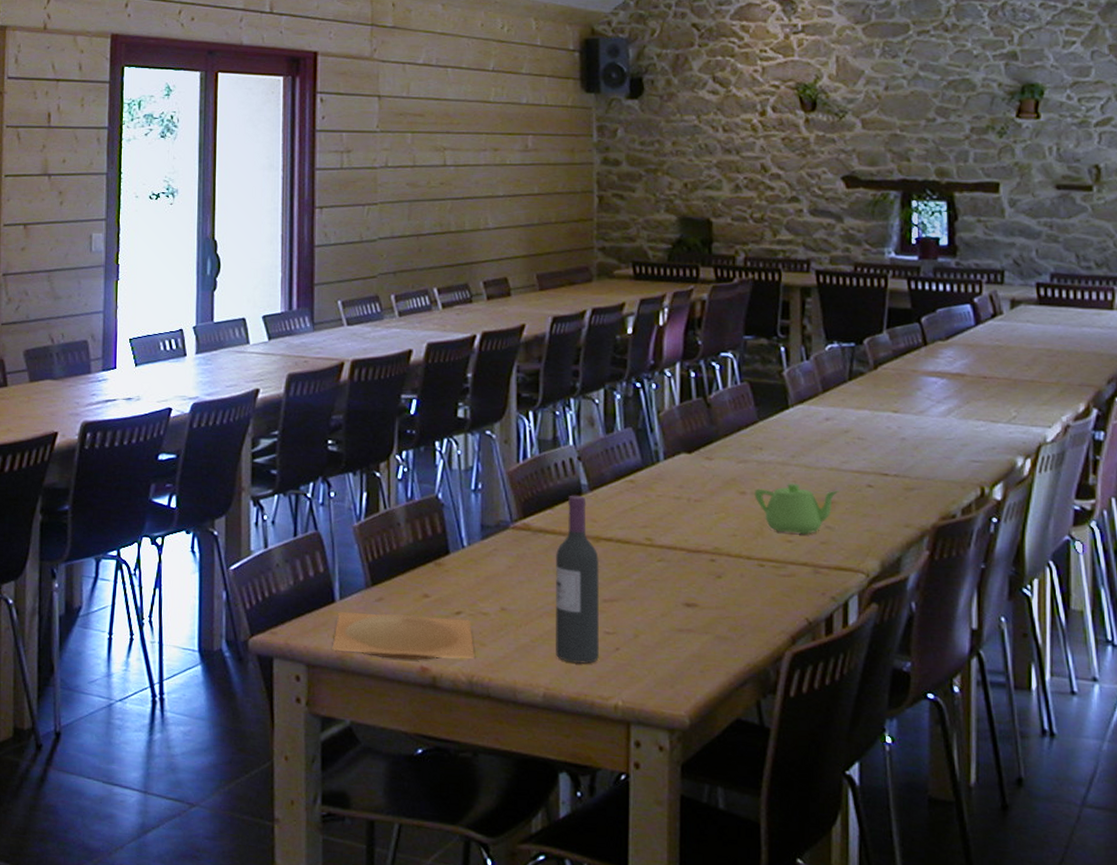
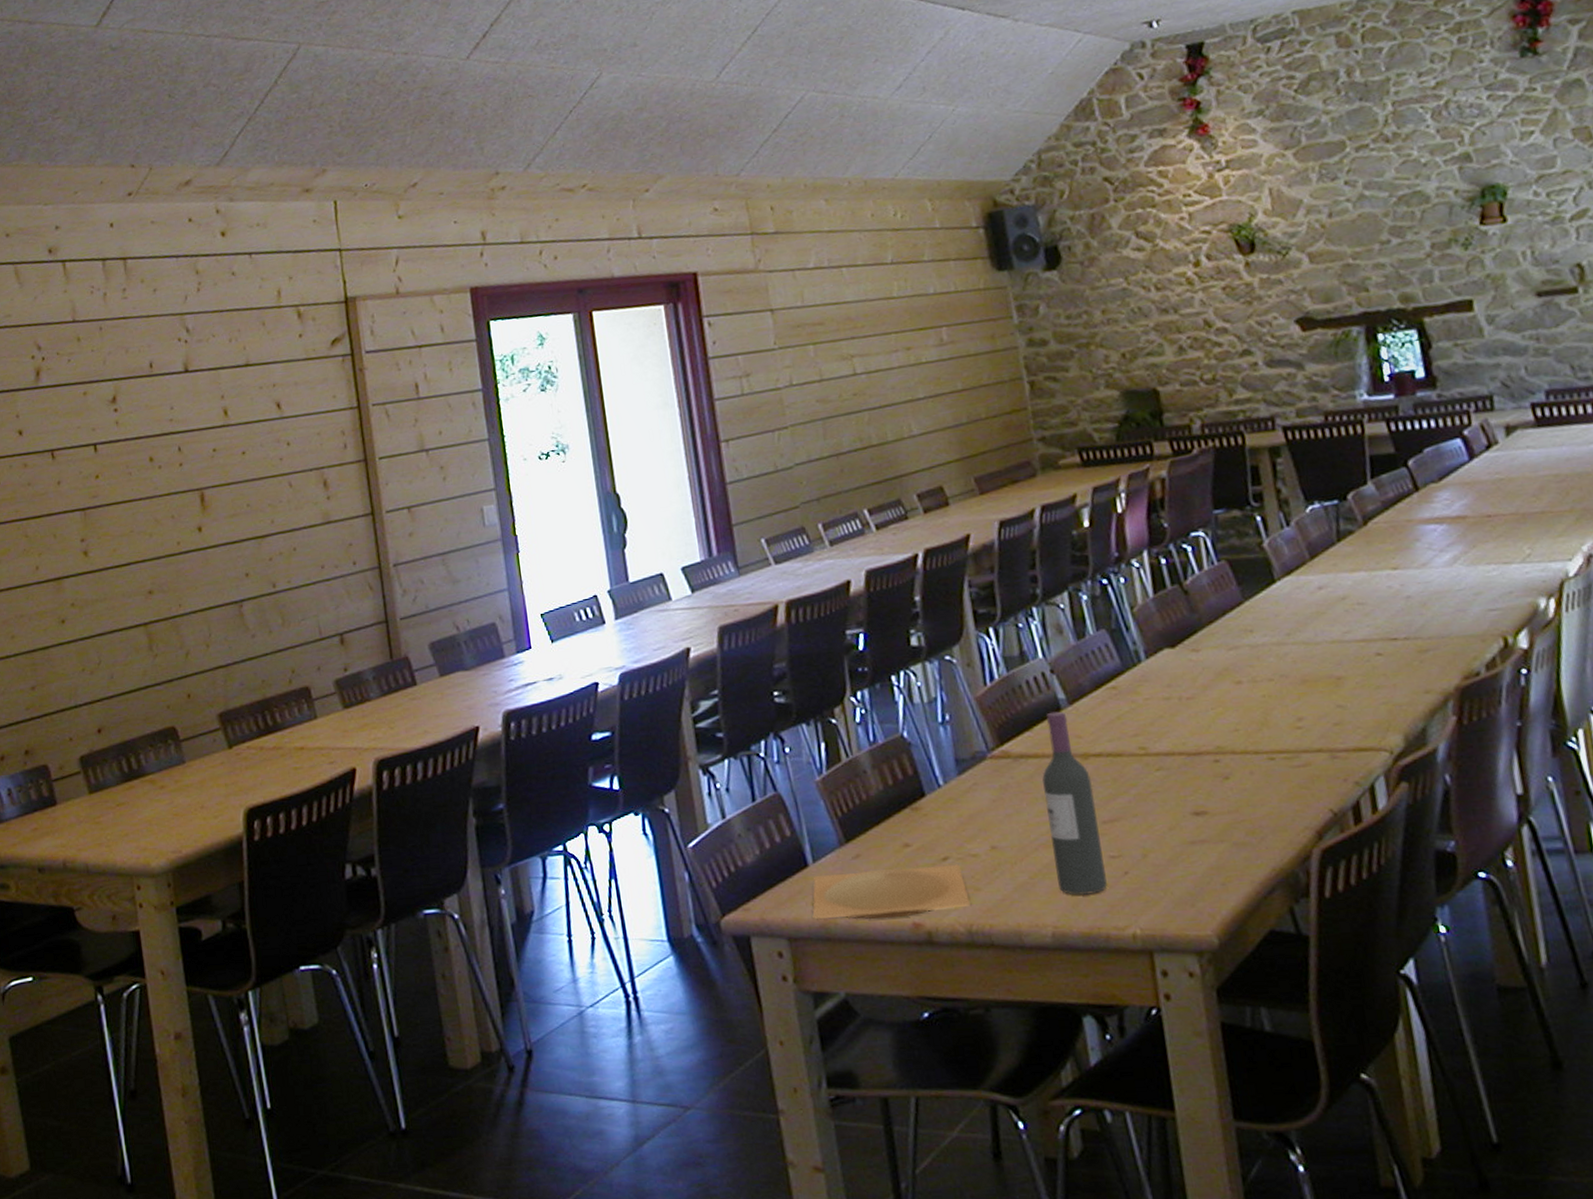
teapot: present [754,483,839,535] -> none [1251,663,1346,720]

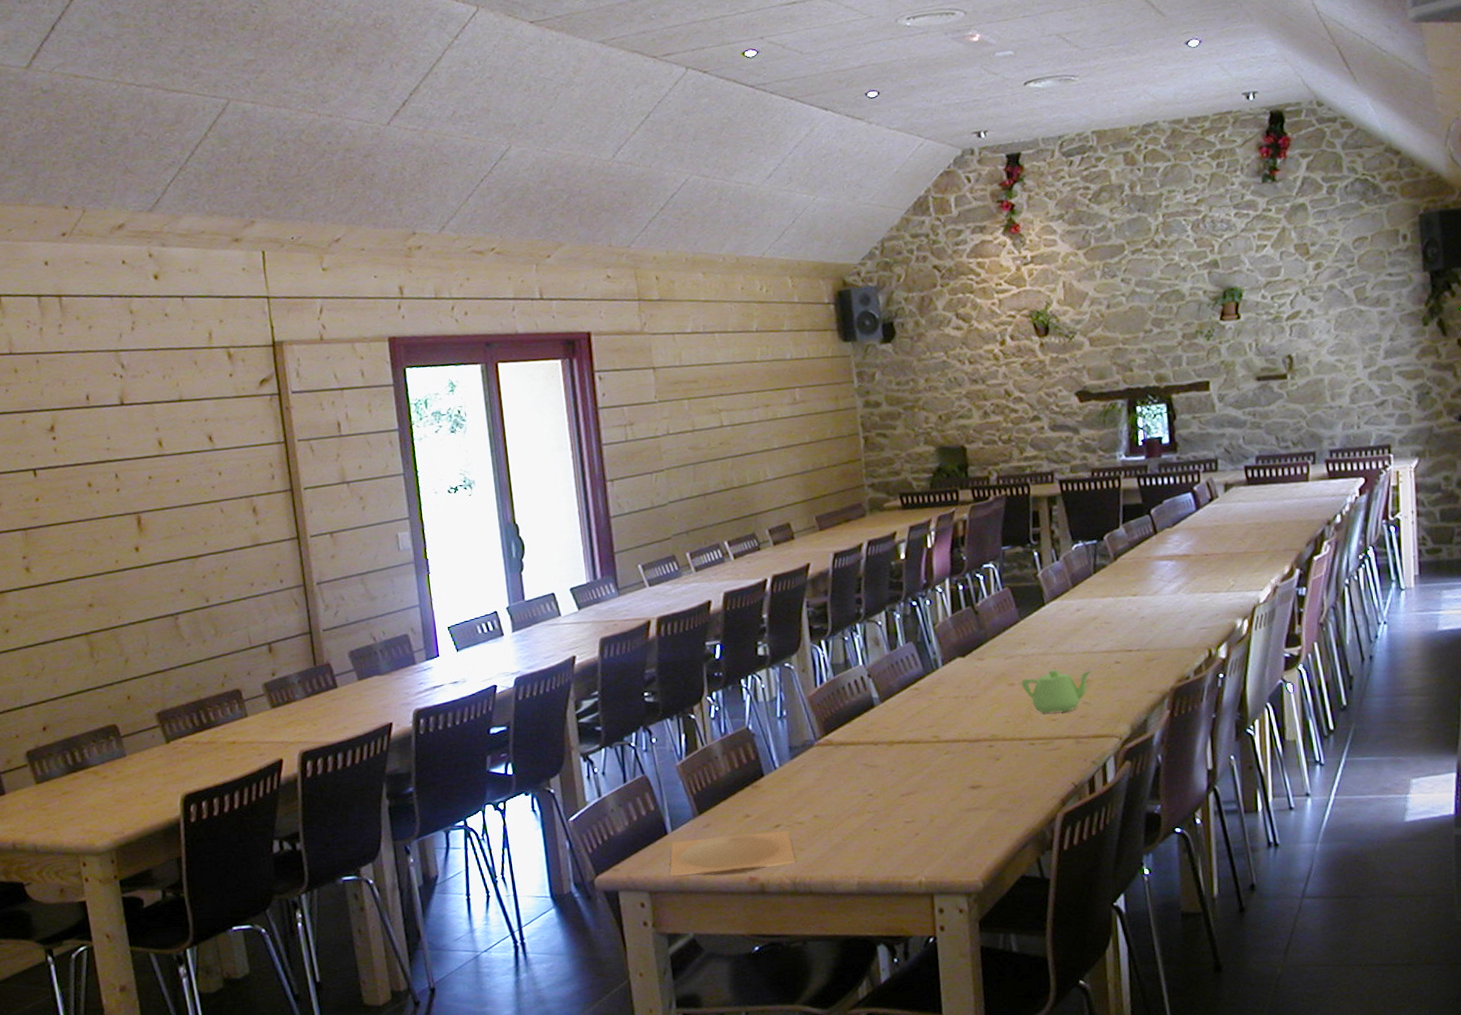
wine bottle: present [1042,711,1107,895] -> none [857,708,902,852]
teapot: none [1251,663,1346,720] -> present [1021,669,1092,714]

